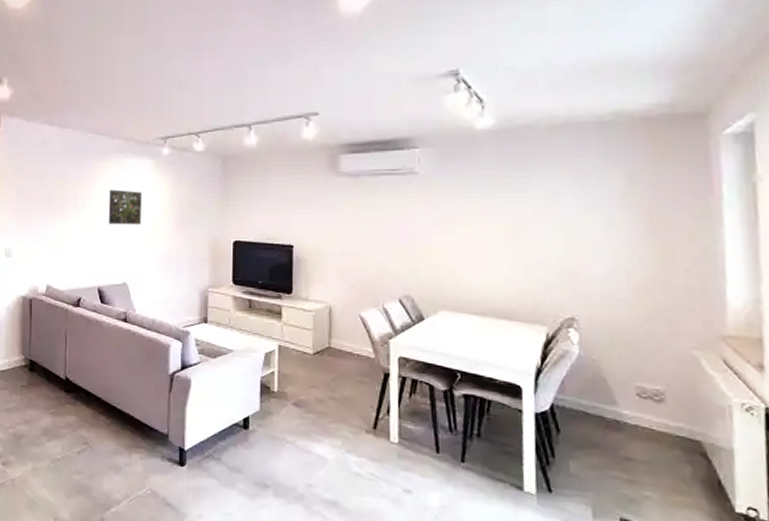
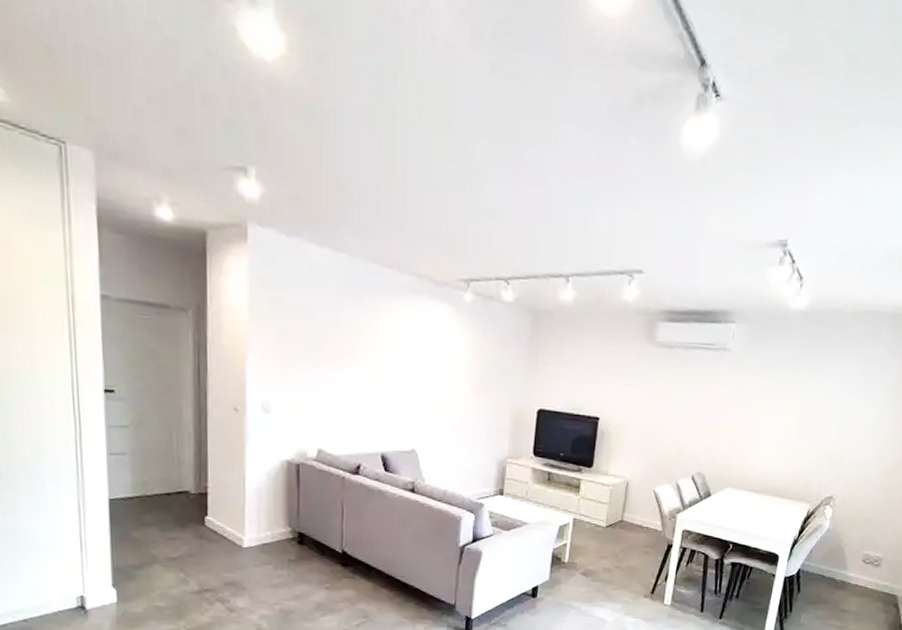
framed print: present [108,190,142,225] -> none [395,339,437,384]

